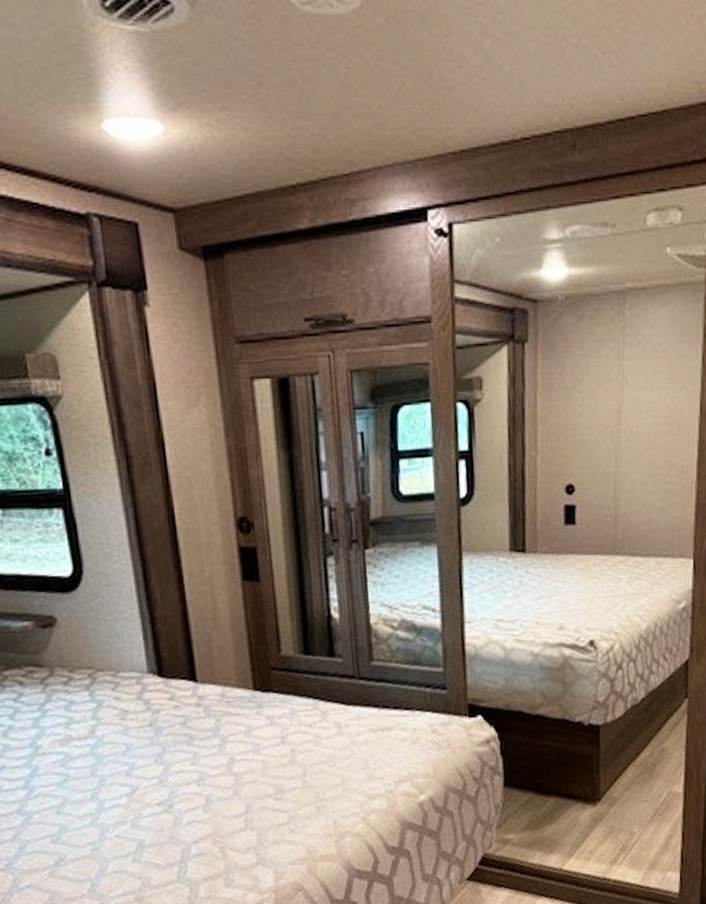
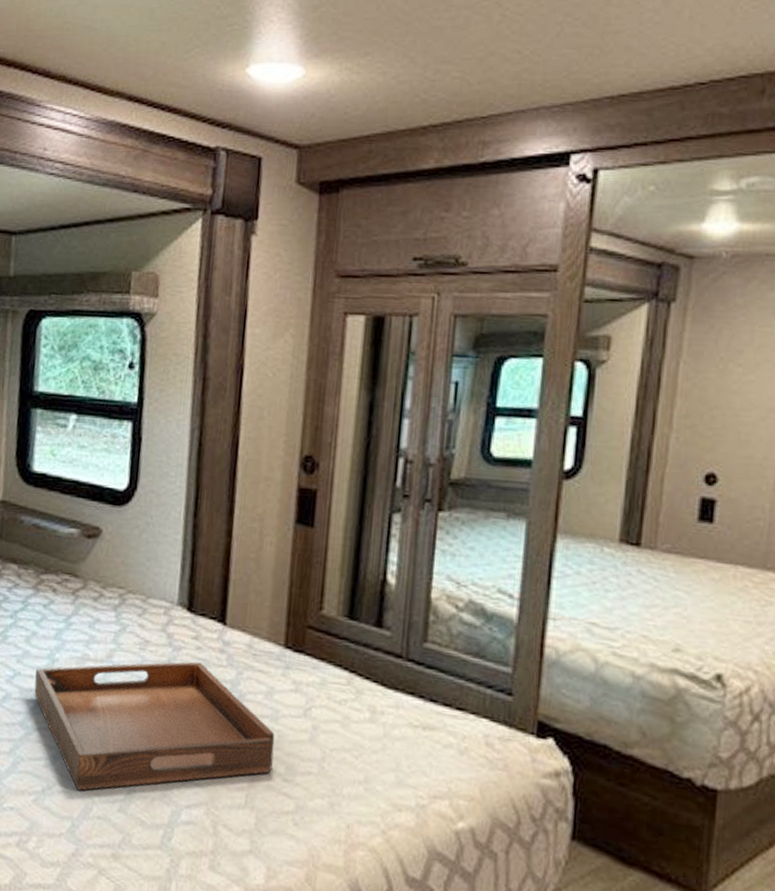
serving tray: none [20,719,263,855] -> present [34,661,275,791]

